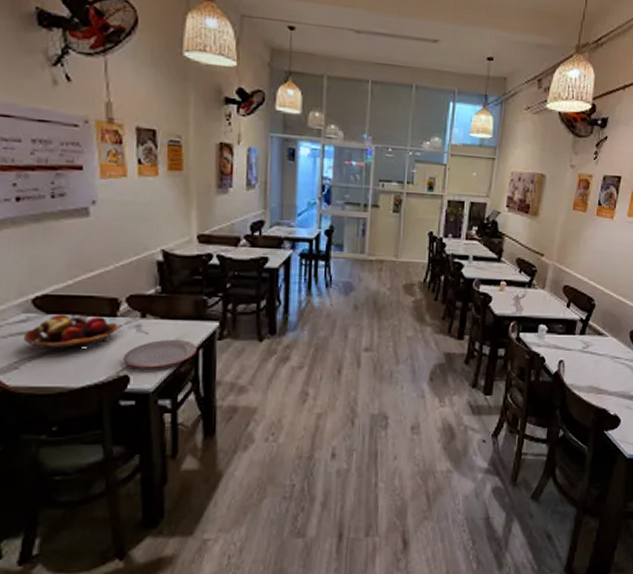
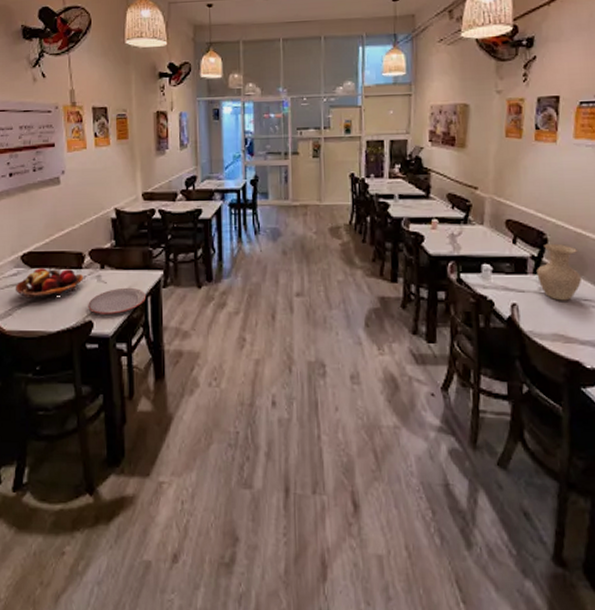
vase: none [583,308,617,358] -> present [537,243,582,301]

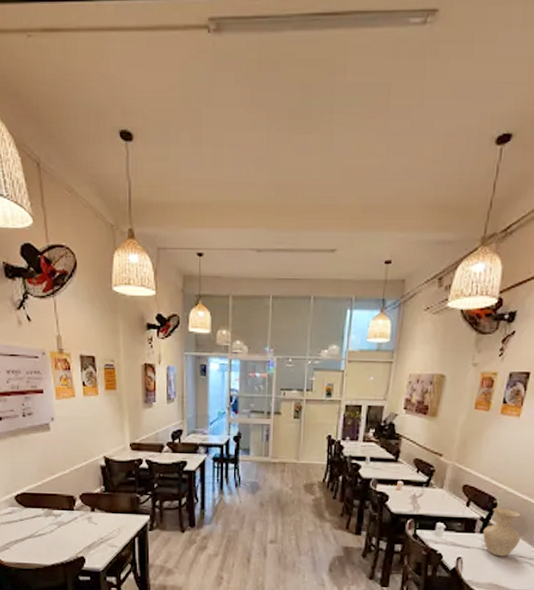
fruit basket: present [15,268,83,300] -> none [10,508,75,537]
plate: present [88,287,147,314] -> none [80,529,134,552]

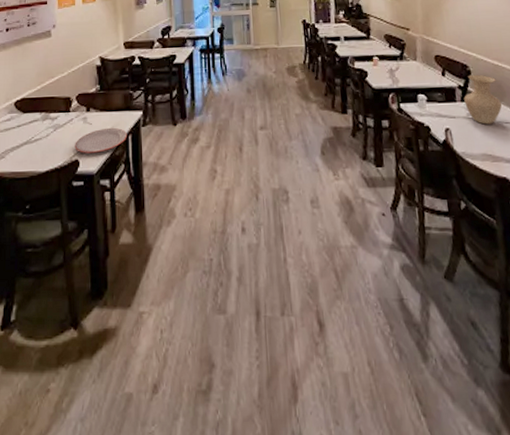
plate: none [80,529,134,552] -> present [75,127,128,153]

